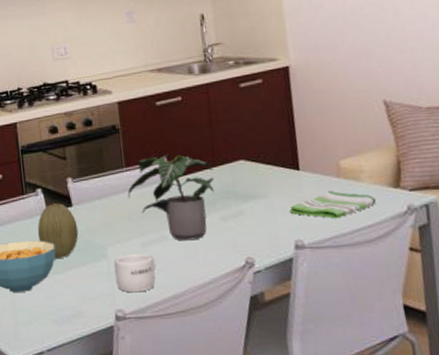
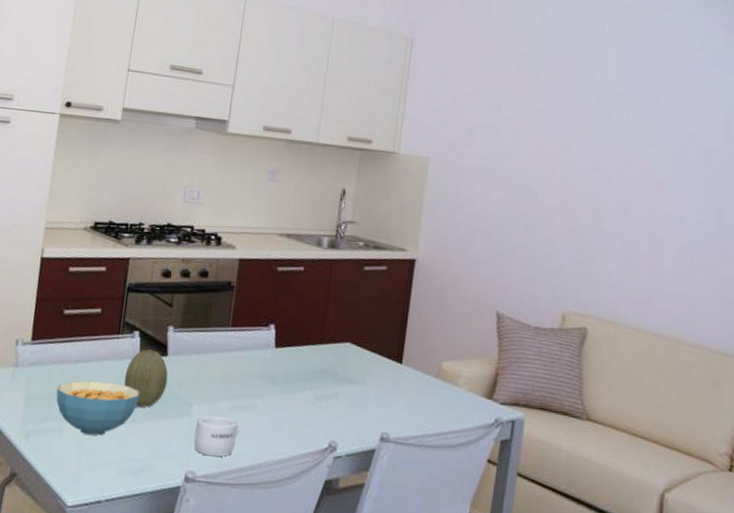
potted plant: present [127,154,215,241] -> none [227,321,318,414]
dish towel: present [290,190,376,219] -> none [383,389,467,419]

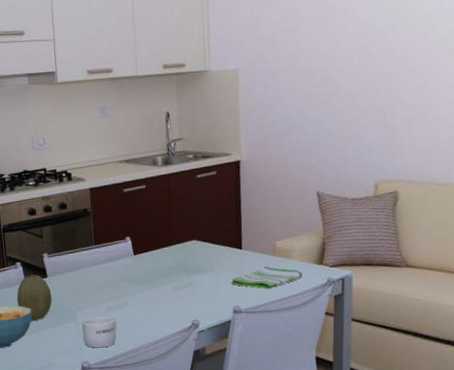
dish towel: none [383,389,467,419] -> present [231,266,302,289]

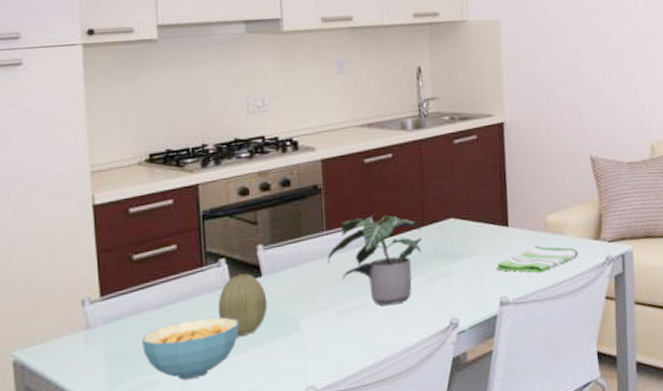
mug: present [82,316,118,348] -> none [307,322,355,367]
potted plant: none [95,234,171,307] -> present [327,215,423,306]

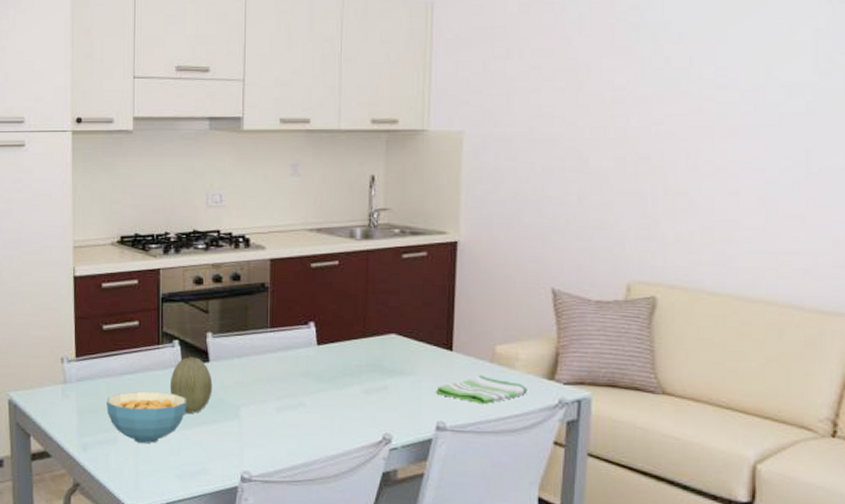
potted plant: present [327,215,423,306] -> none [269,319,363,410]

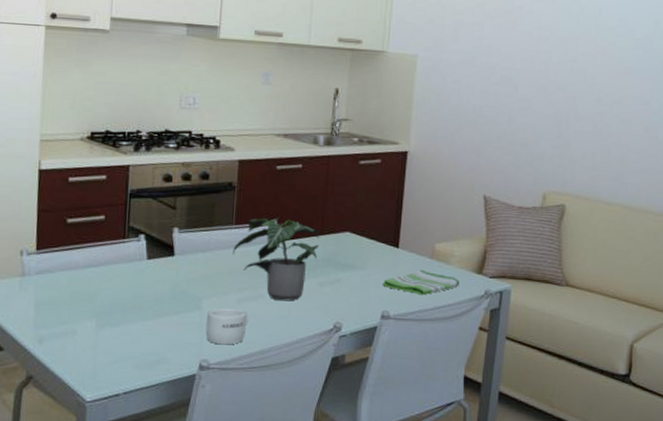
cereal bowl: present [106,391,186,443] -> none [66,284,149,335]
fruit: present [169,357,213,413] -> none [133,251,177,305]
mug: none [245,416,290,456] -> present [205,308,249,345]
potted plant: none [269,319,363,410] -> present [232,217,320,301]

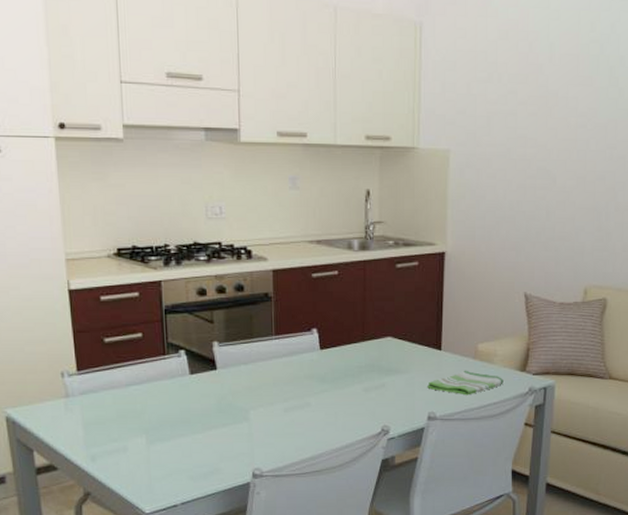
mug: present [205,308,249,345] -> none [255,417,297,453]
potted plant: present [232,217,320,301] -> none [275,326,362,408]

